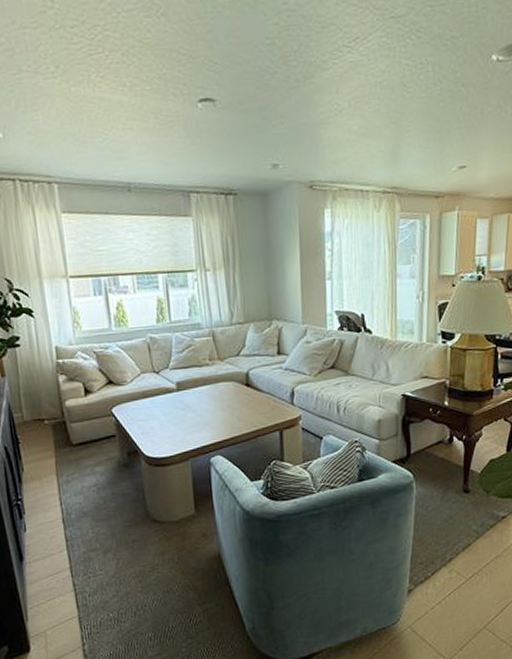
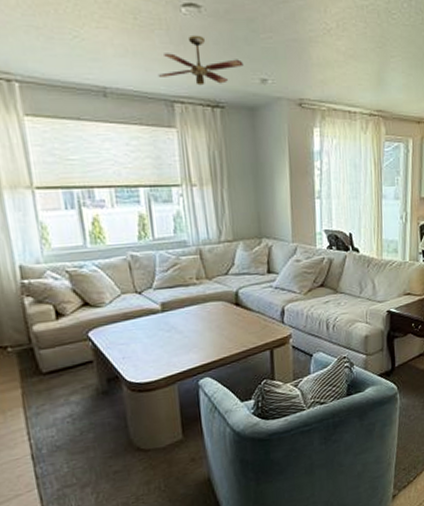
ceiling fan: none [176,127,256,175] -> present [158,35,244,86]

